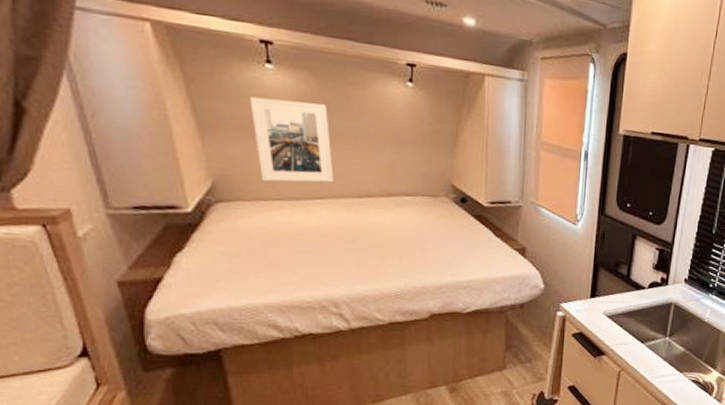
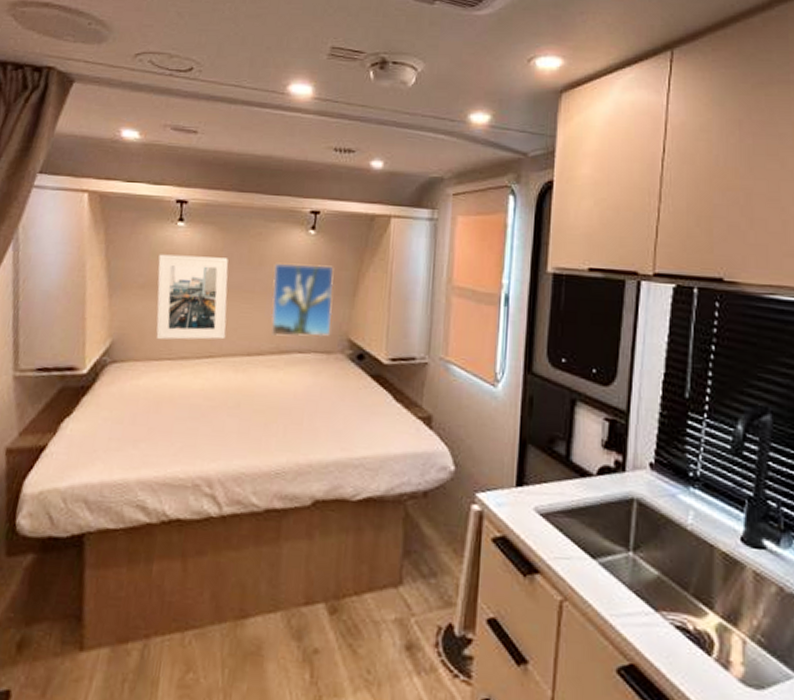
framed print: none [374,113,436,182] -> present [271,263,334,337]

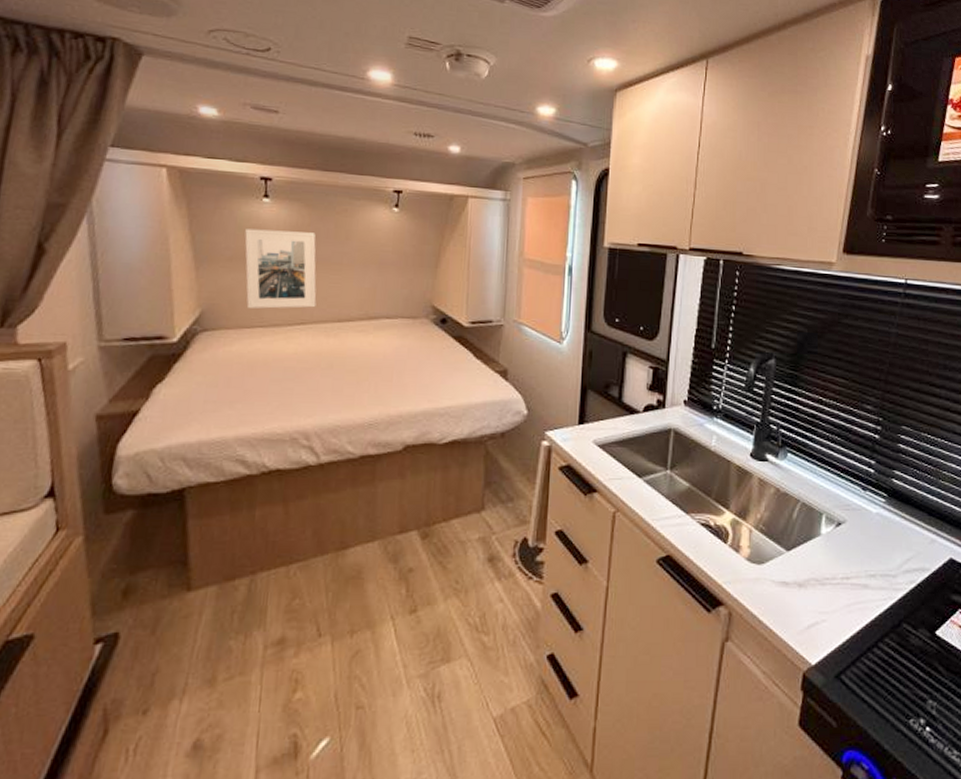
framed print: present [271,263,334,337] -> none [359,238,418,305]

